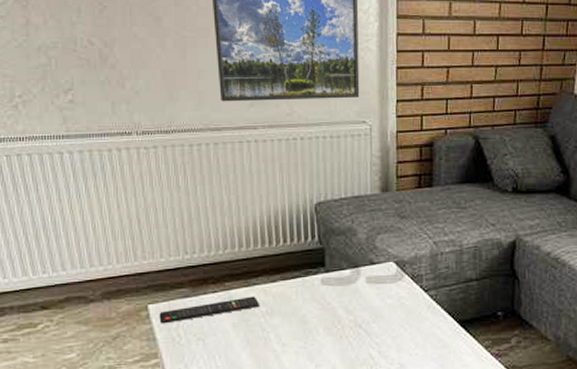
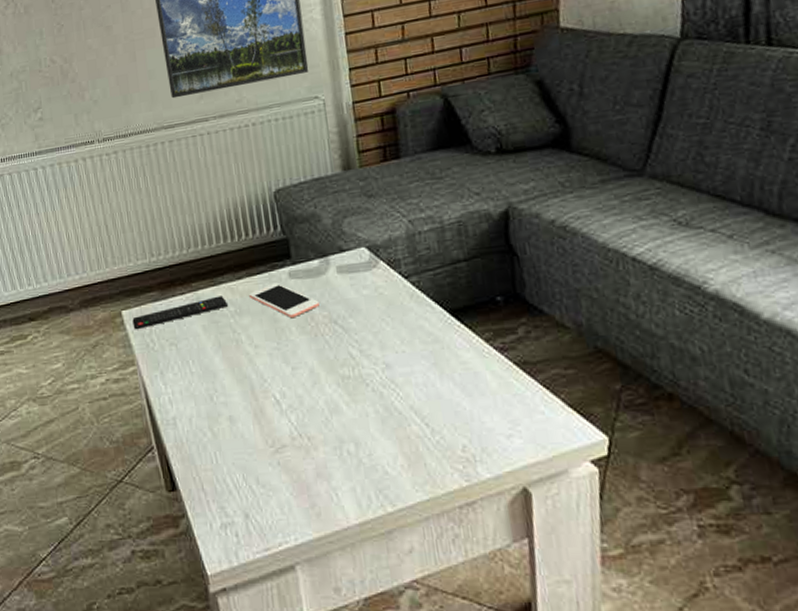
cell phone: none [282,287,347,321] -> present [249,282,319,319]

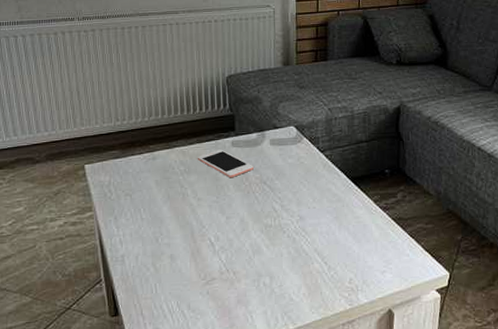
remote control: present [132,296,227,330] -> none [94,157,178,182]

